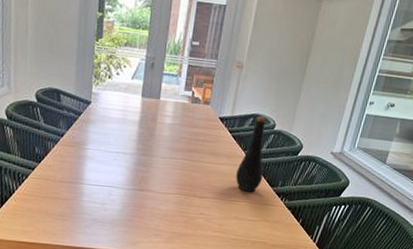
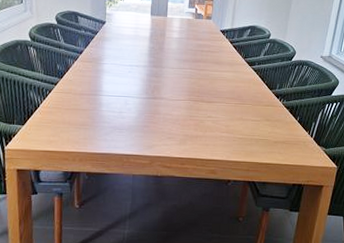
bottle: present [236,116,266,192] -> none [238,28,263,95]

